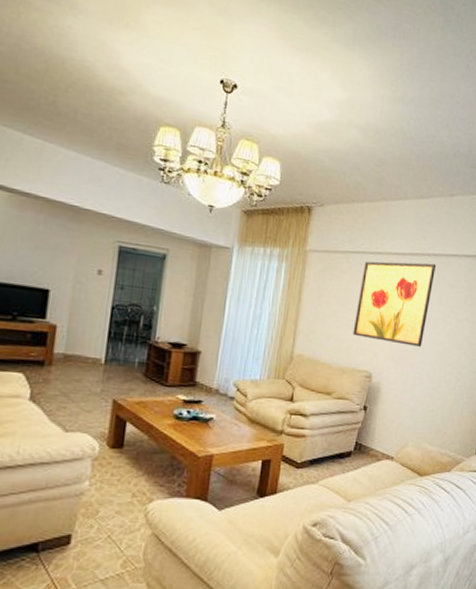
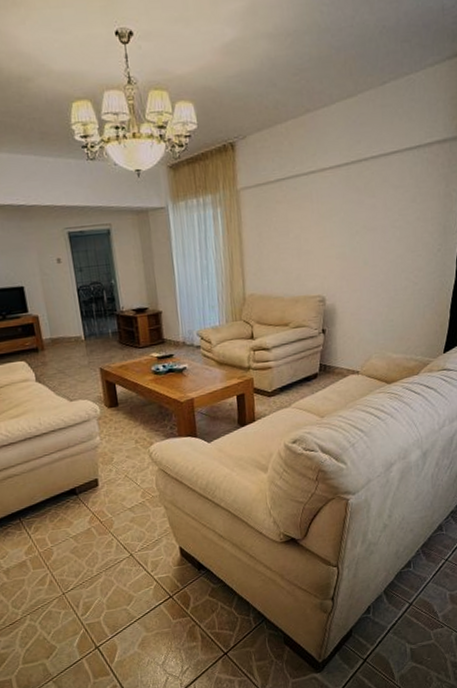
wall art: present [352,261,437,347] -> none [298,167,377,264]

